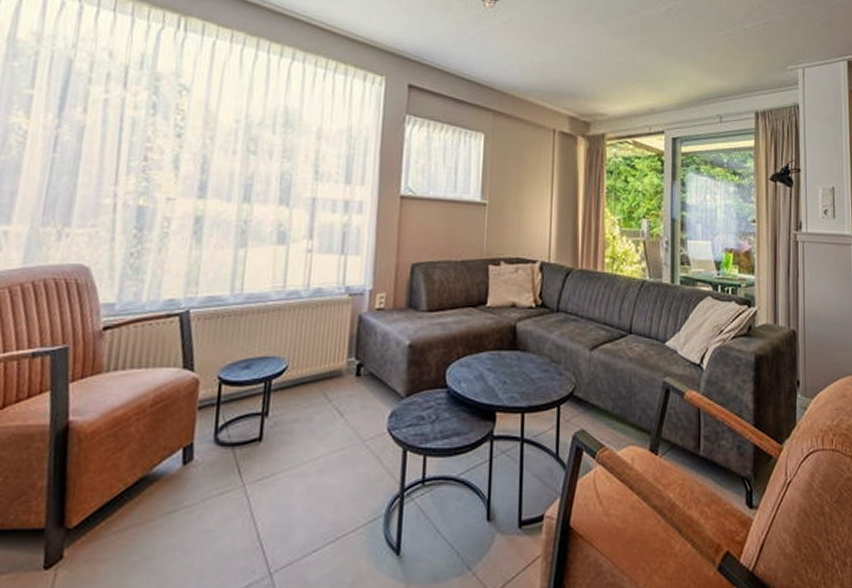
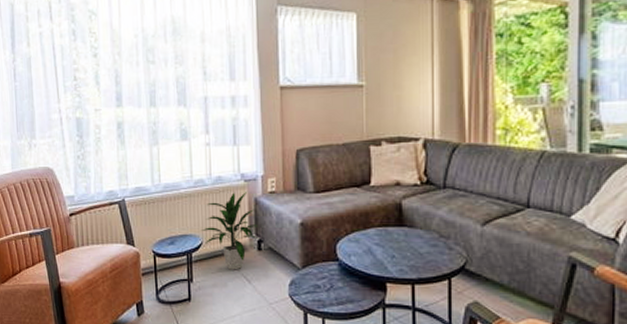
indoor plant: none [287,306,359,401] -> present [200,191,259,270]

